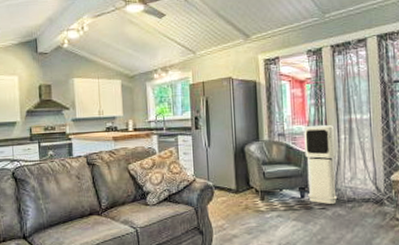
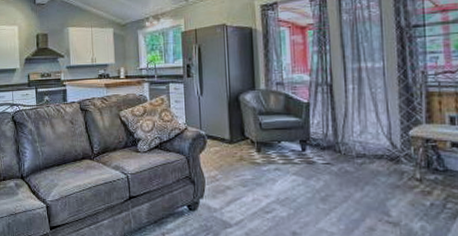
air purifier: present [303,124,337,205] -> none [305,73,344,160]

